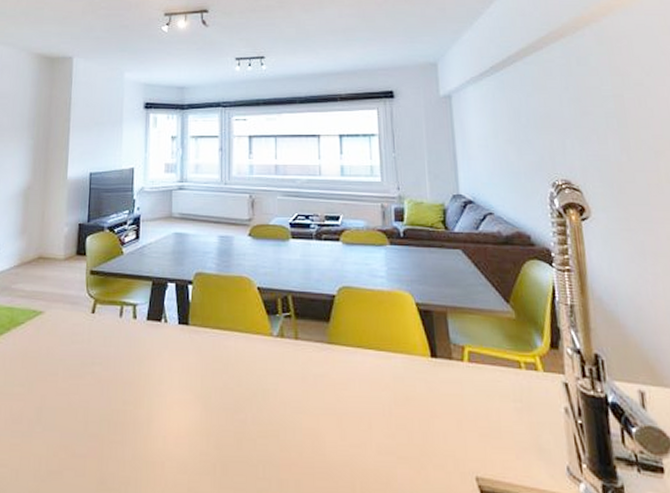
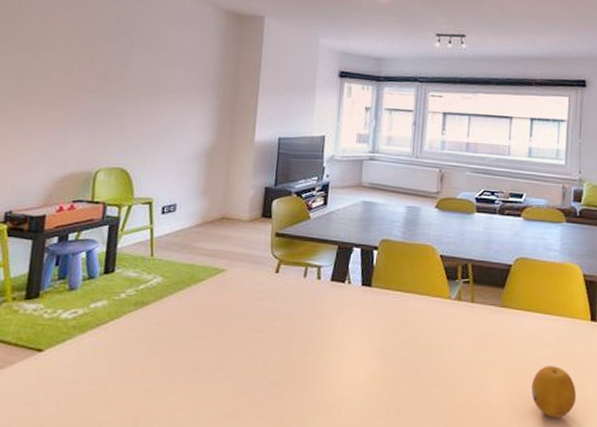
fruit: none [372,412,426,476] -> present [531,366,577,418]

